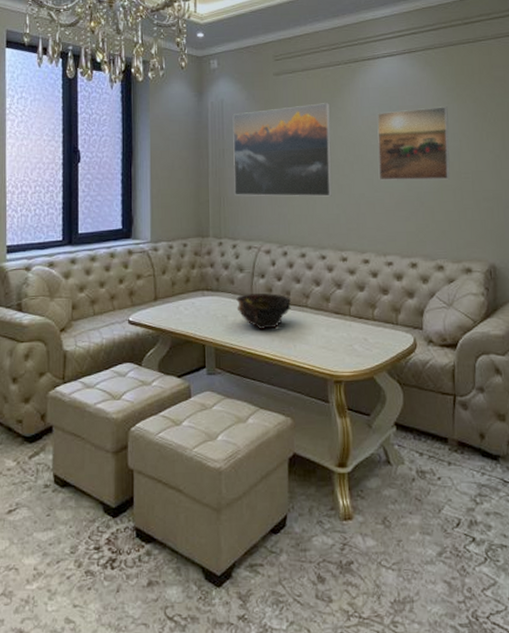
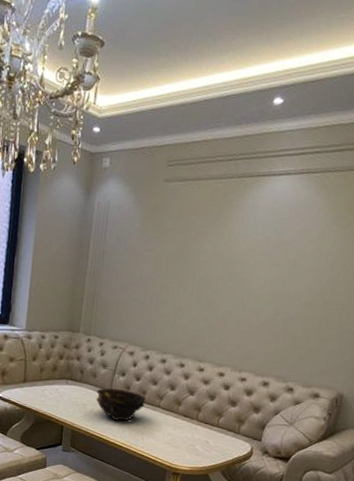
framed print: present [232,103,332,197] -> none [108,216,216,310]
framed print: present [377,106,450,181] -> none [249,233,334,309]

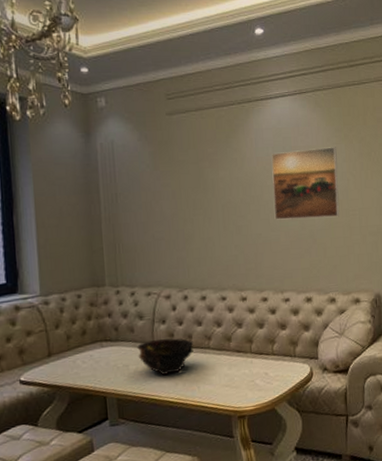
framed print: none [249,233,334,309] -> present [271,147,340,220]

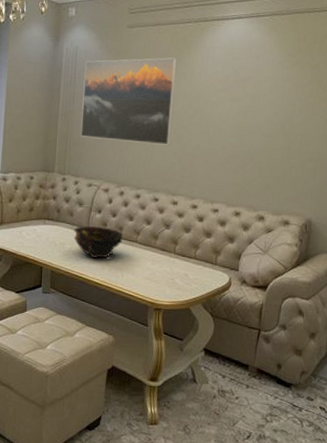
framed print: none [124,144,230,242] -> present [81,58,177,145]
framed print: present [271,147,340,220] -> none [214,70,287,140]

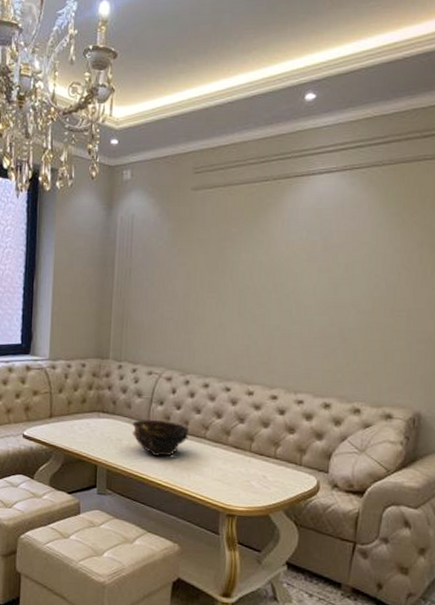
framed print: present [81,58,177,145] -> none [139,223,252,326]

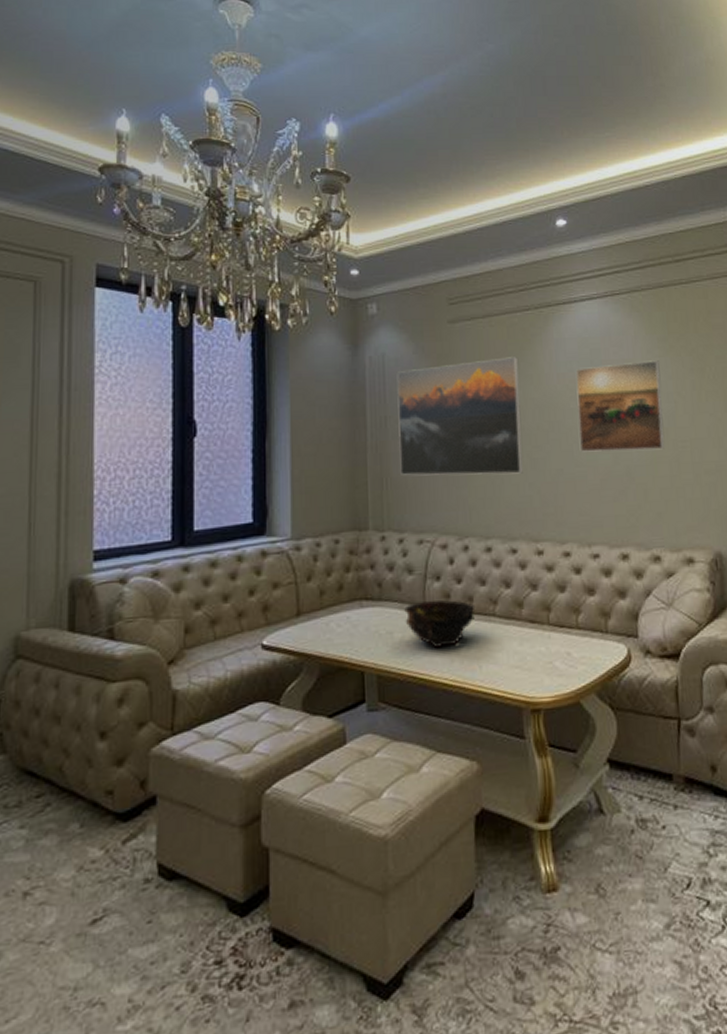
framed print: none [139,223,252,326] -> present [396,357,523,476]
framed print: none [298,233,389,317] -> present [575,360,665,452]

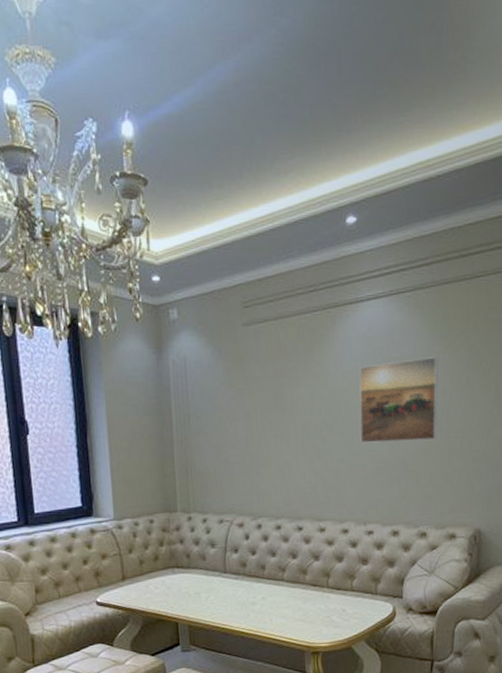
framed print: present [396,357,523,476] -> none [197,357,309,466]
bowl: present [404,600,476,649] -> none [209,568,267,606]

